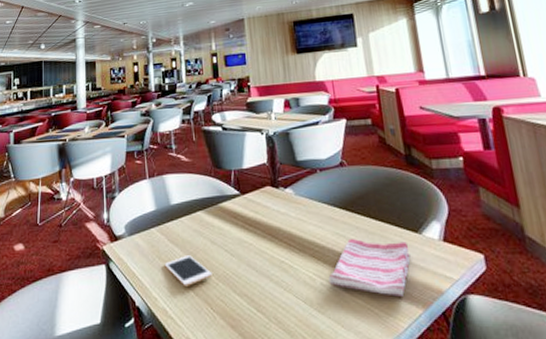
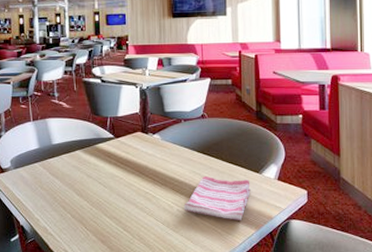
cell phone: present [164,255,213,286] -> none [45,186,88,210]

